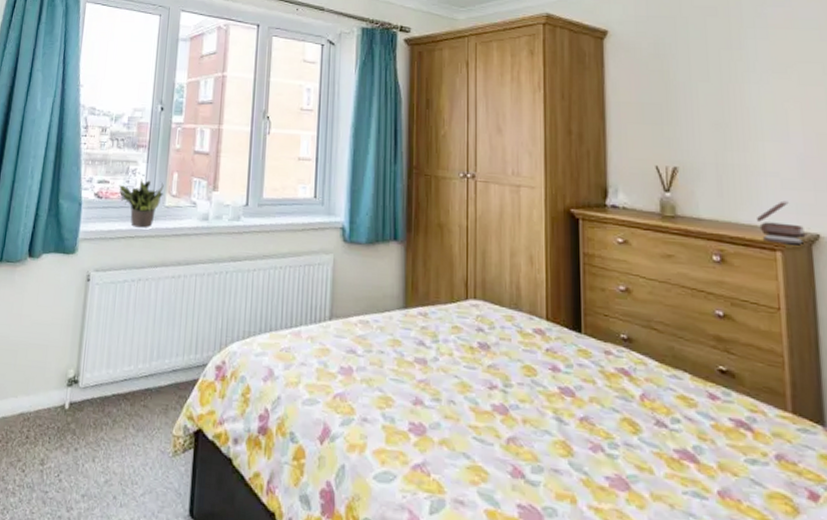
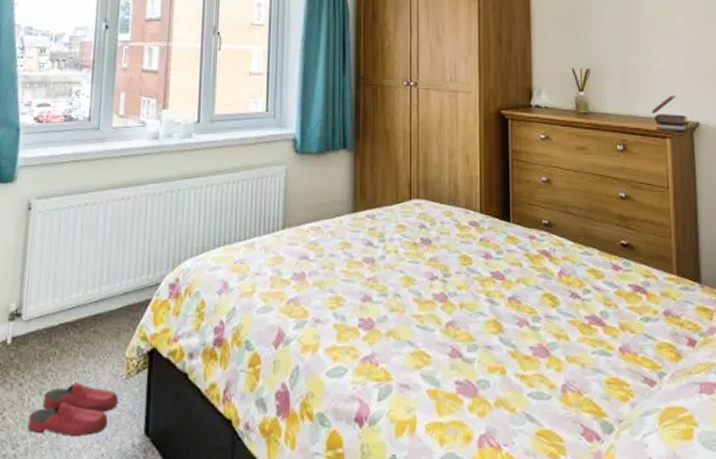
slippers: none [81,453,165,508] -> present [28,382,118,436]
potted plant: present [118,179,164,229] -> none [60,100,111,152]

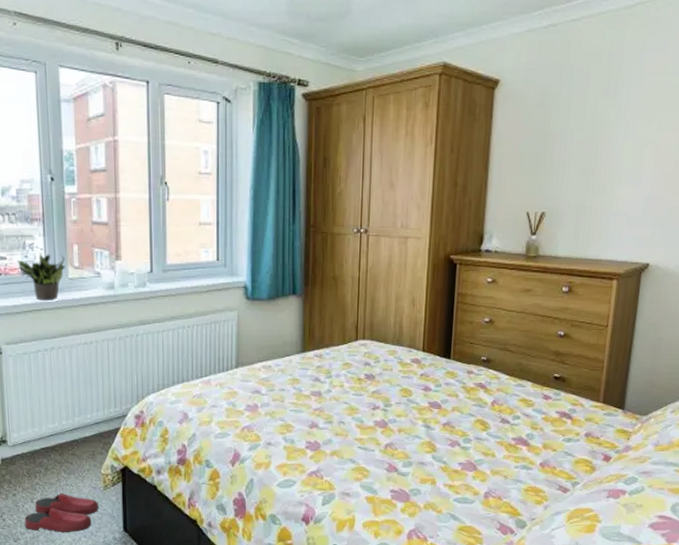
potted plant: none [60,100,111,152] -> present [16,253,65,302]
jewelry box: present [652,94,690,132] -> none [603,236,640,274]

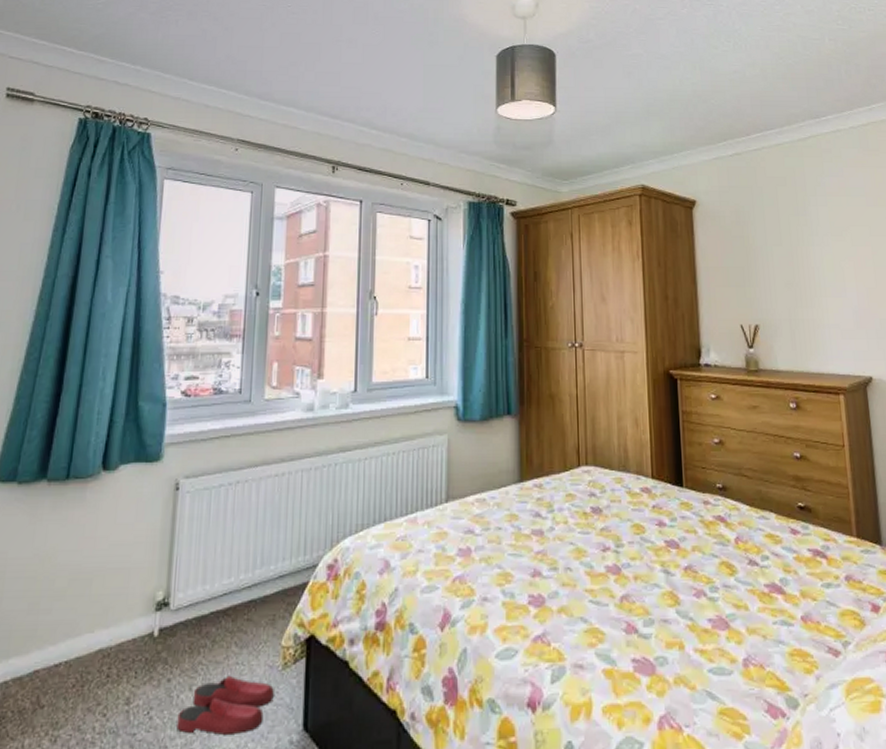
potted plant: present [16,253,65,302] -> none [209,371,262,427]

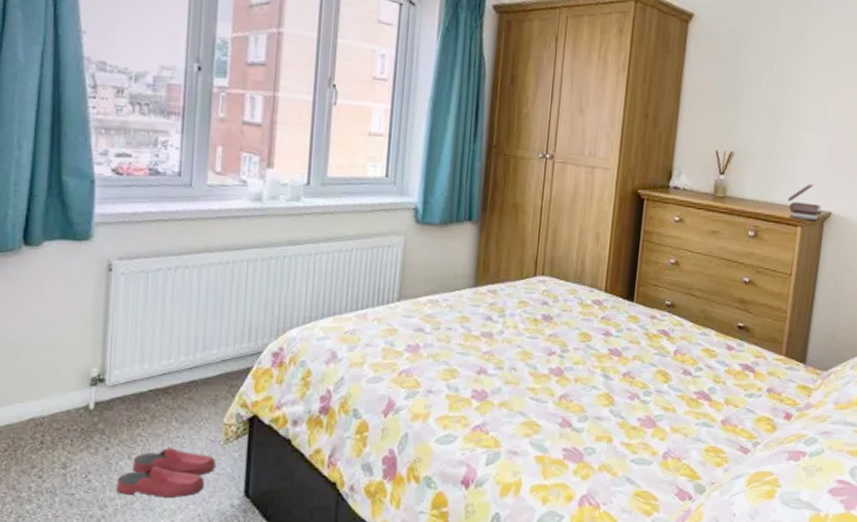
jewelry box: none [824,349,863,388] -> present [788,183,823,222]

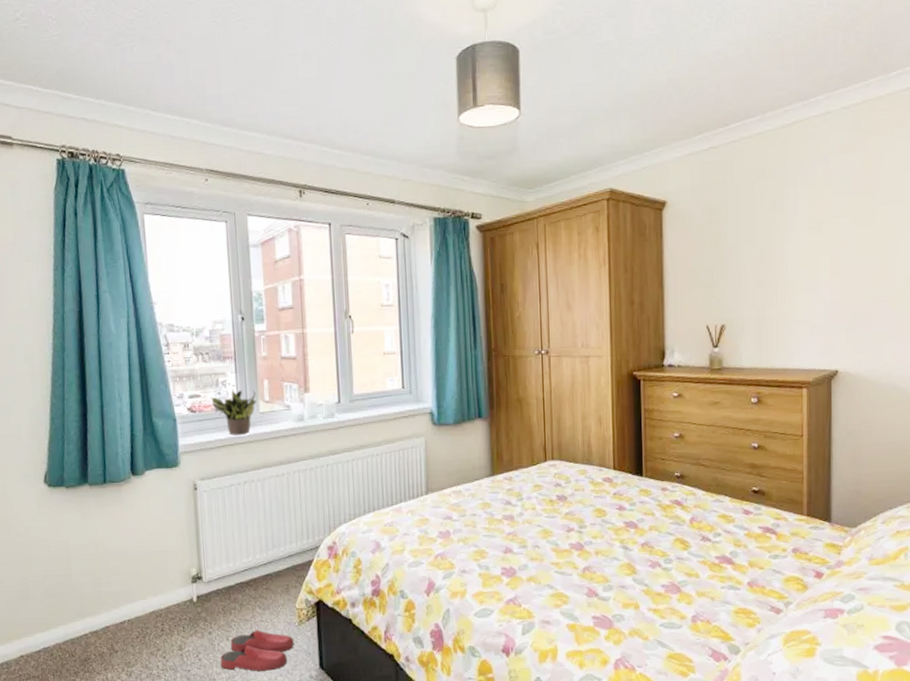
potted plant: none [143,152,205,211] -> present [210,389,256,436]
jewelry box: present [788,183,823,222] -> none [789,344,829,382]

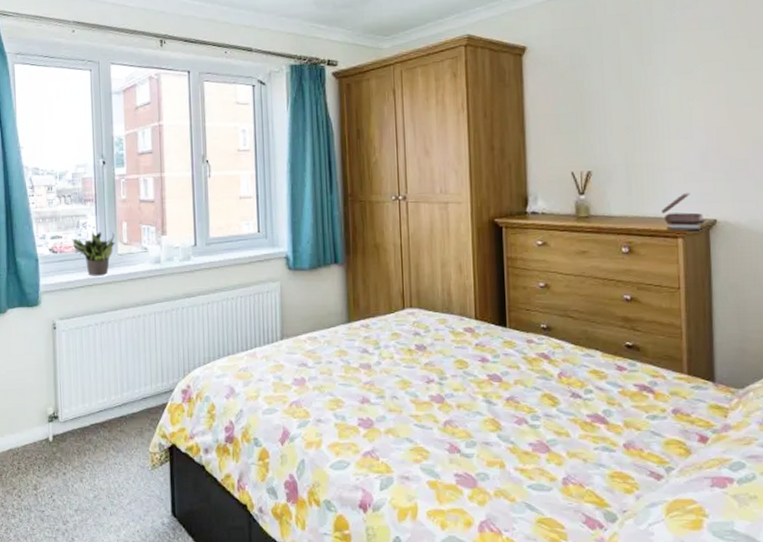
slippers: present [220,629,294,671] -> none [74,472,147,515]
jewelry box: none [789,344,829,382] -> present [662,192,706,232]

